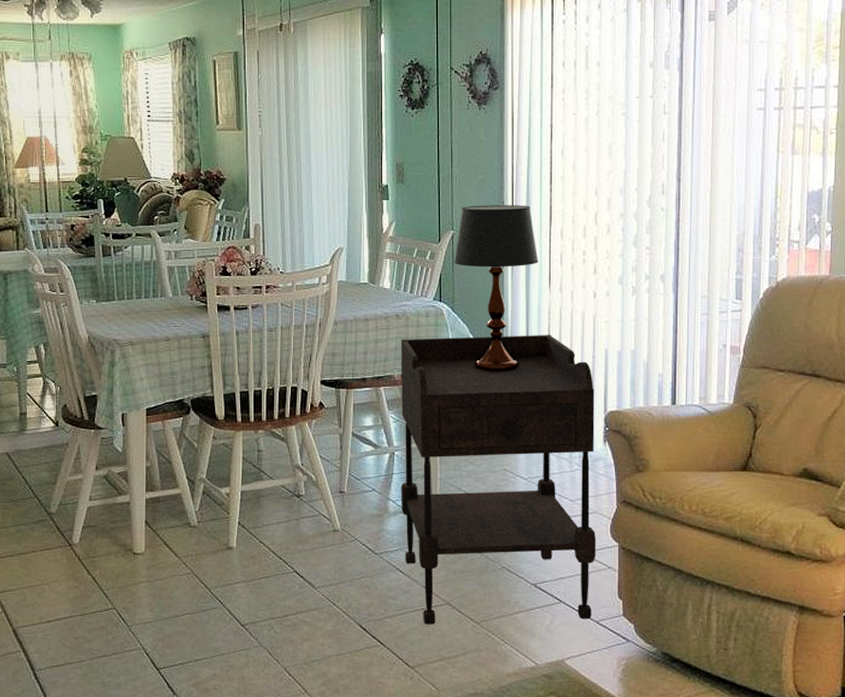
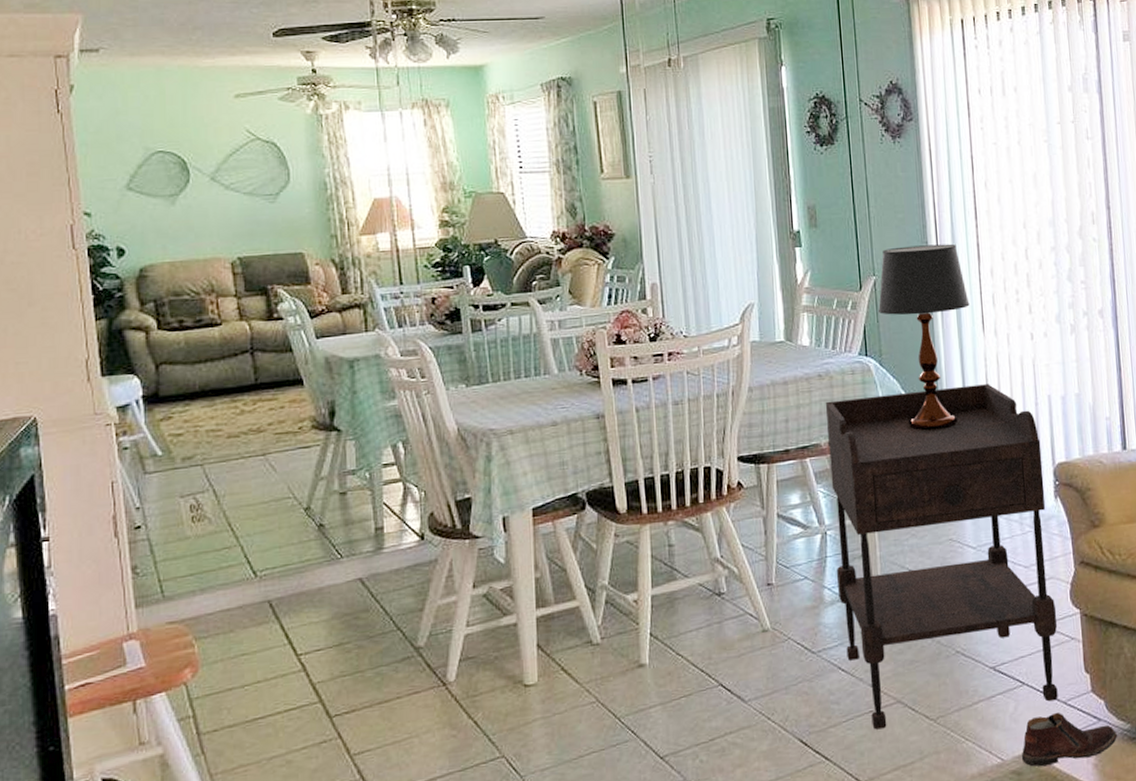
shoe: none [554,629,644,674] -> present [1022,712,1118,767]

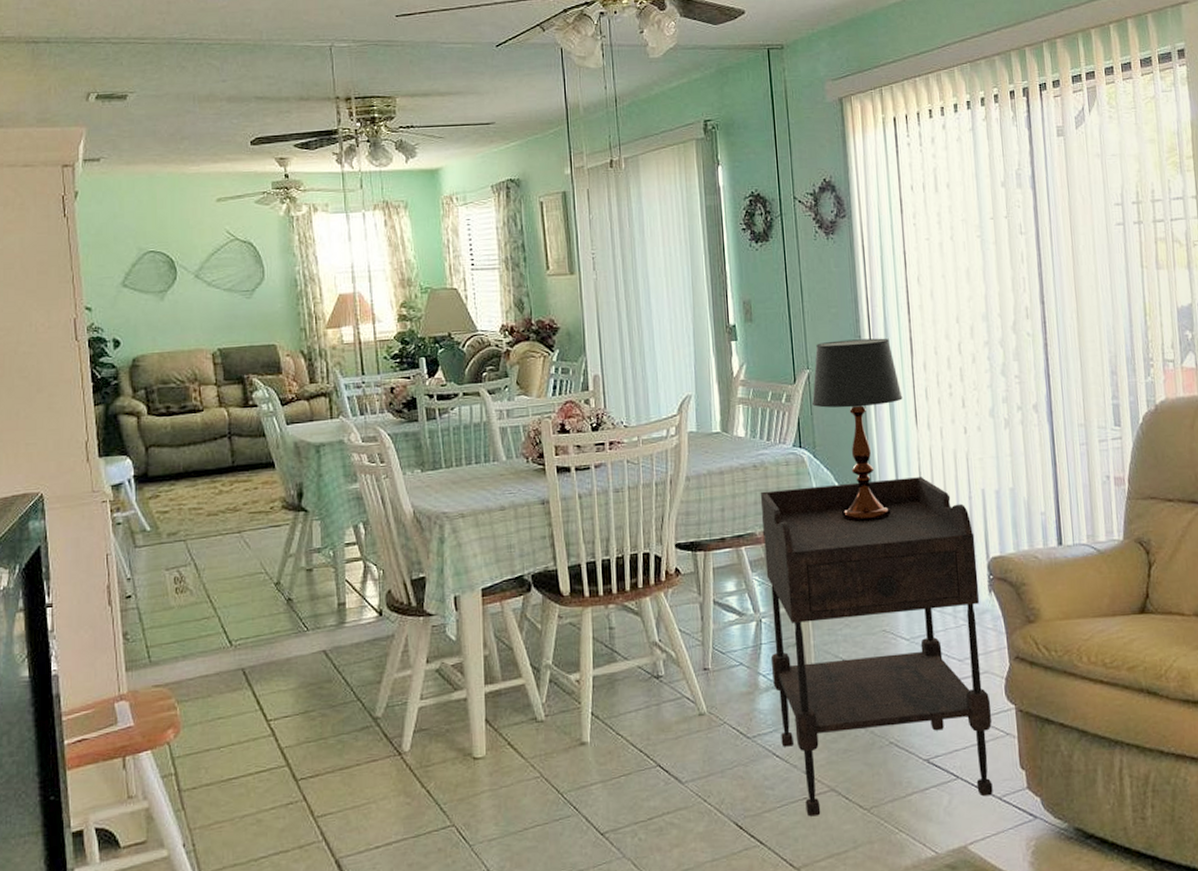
shoe: present [1022,712,1118,767] -> none [956,807,1055,862]

